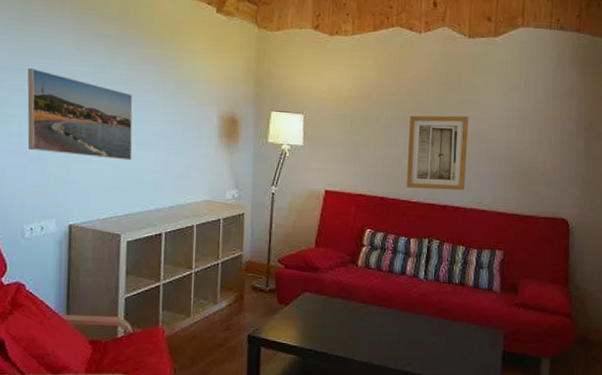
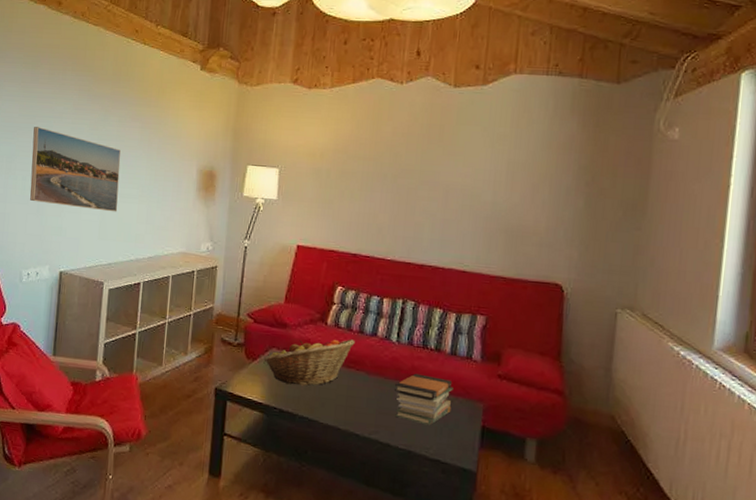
fruit basket: none [296,279,385,327] -> present [264,339,355,386]
wall art: present [406,115,469,191] -> none [381,169,451,250]
book stack: none [424,307,477,354] -> present [395,373,454,426]

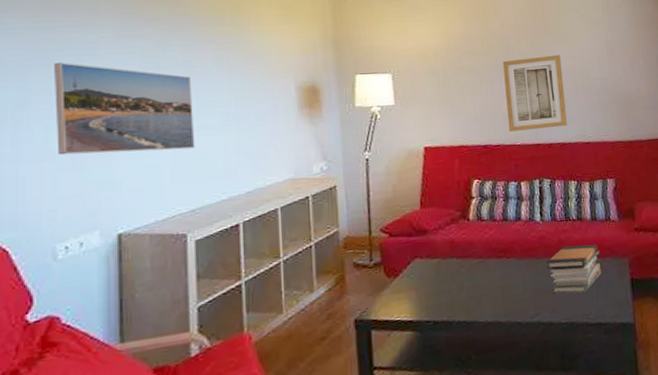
fruit basket: present [264,339,355,386] -> none [407,229,501,293]
wall art: none [381,169,451,250] -> present [503,55,567,132]

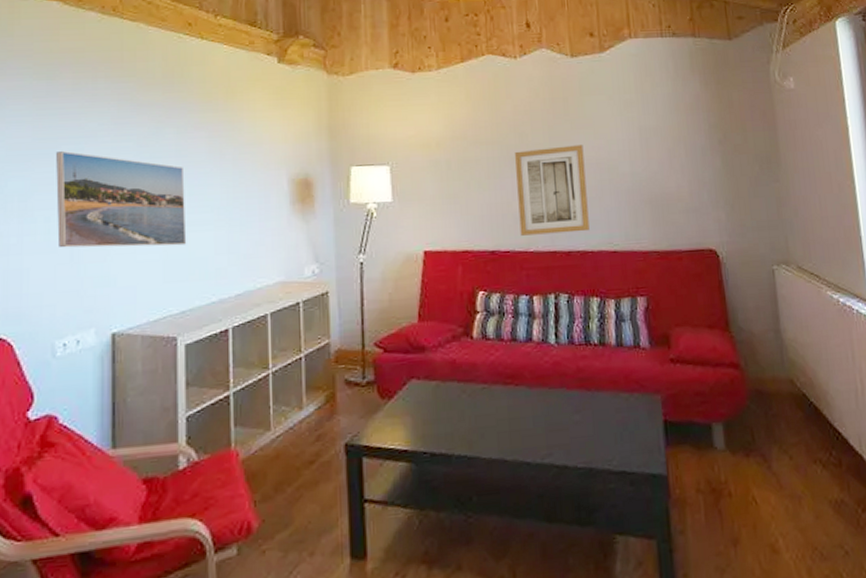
book stack: present [547,244,602,293] -> none [562,375,628,434]

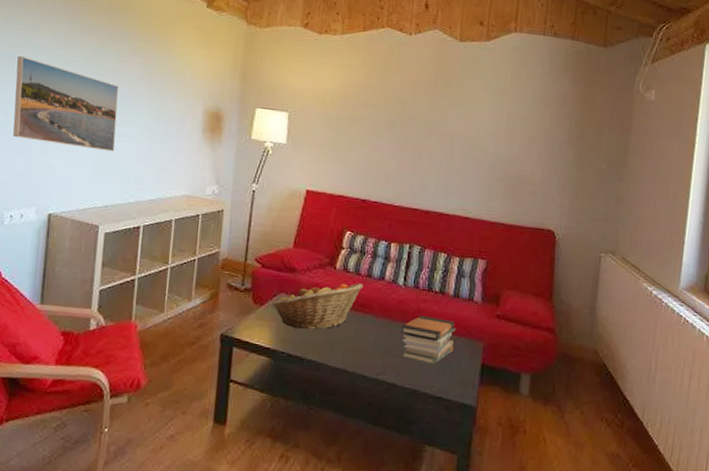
fruit basket: none [402,350,509,420] -> present [272,283,363,330]
wall art: present [515,145,590,236] -> none [389,117,456,197]
book stack: none [562,375,628,434] -> present [401,315,456,365]

